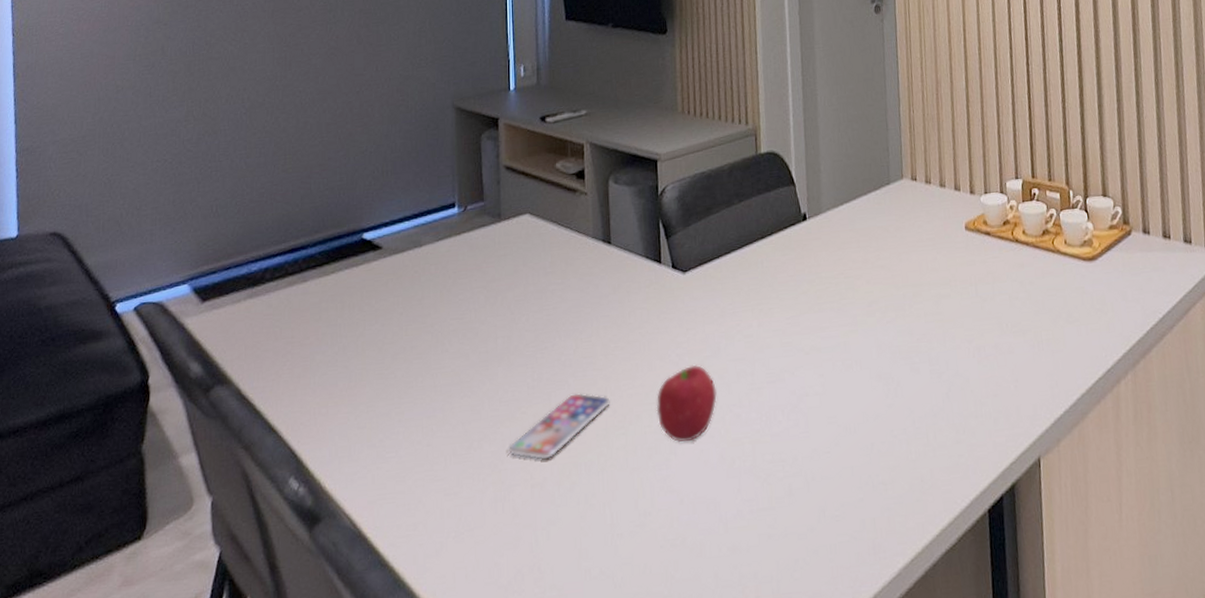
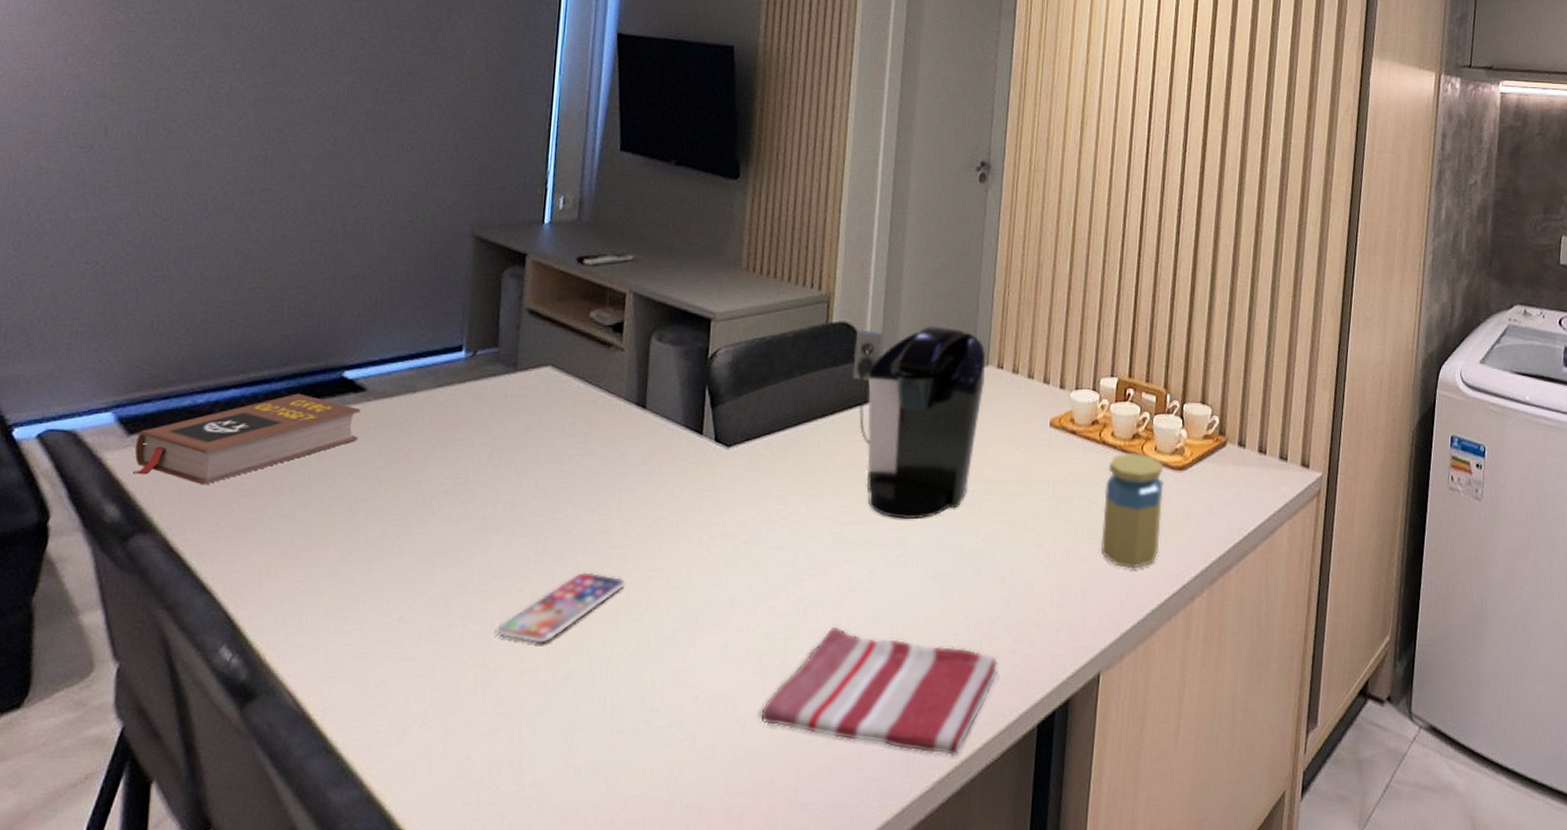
book: none [208,255,380,341] -> present [133,393,360,485]
fruit: present [656,364,717,443] -> none [678,549,750,634]
dish towel: none [739,428,947,544] -> present [761,626,998,757]
coffee maker: none [783,145,902,327] -> present [853,324,985,520]
jar: none [1023,248,1081,357] -> present [1101,453,1163,569]

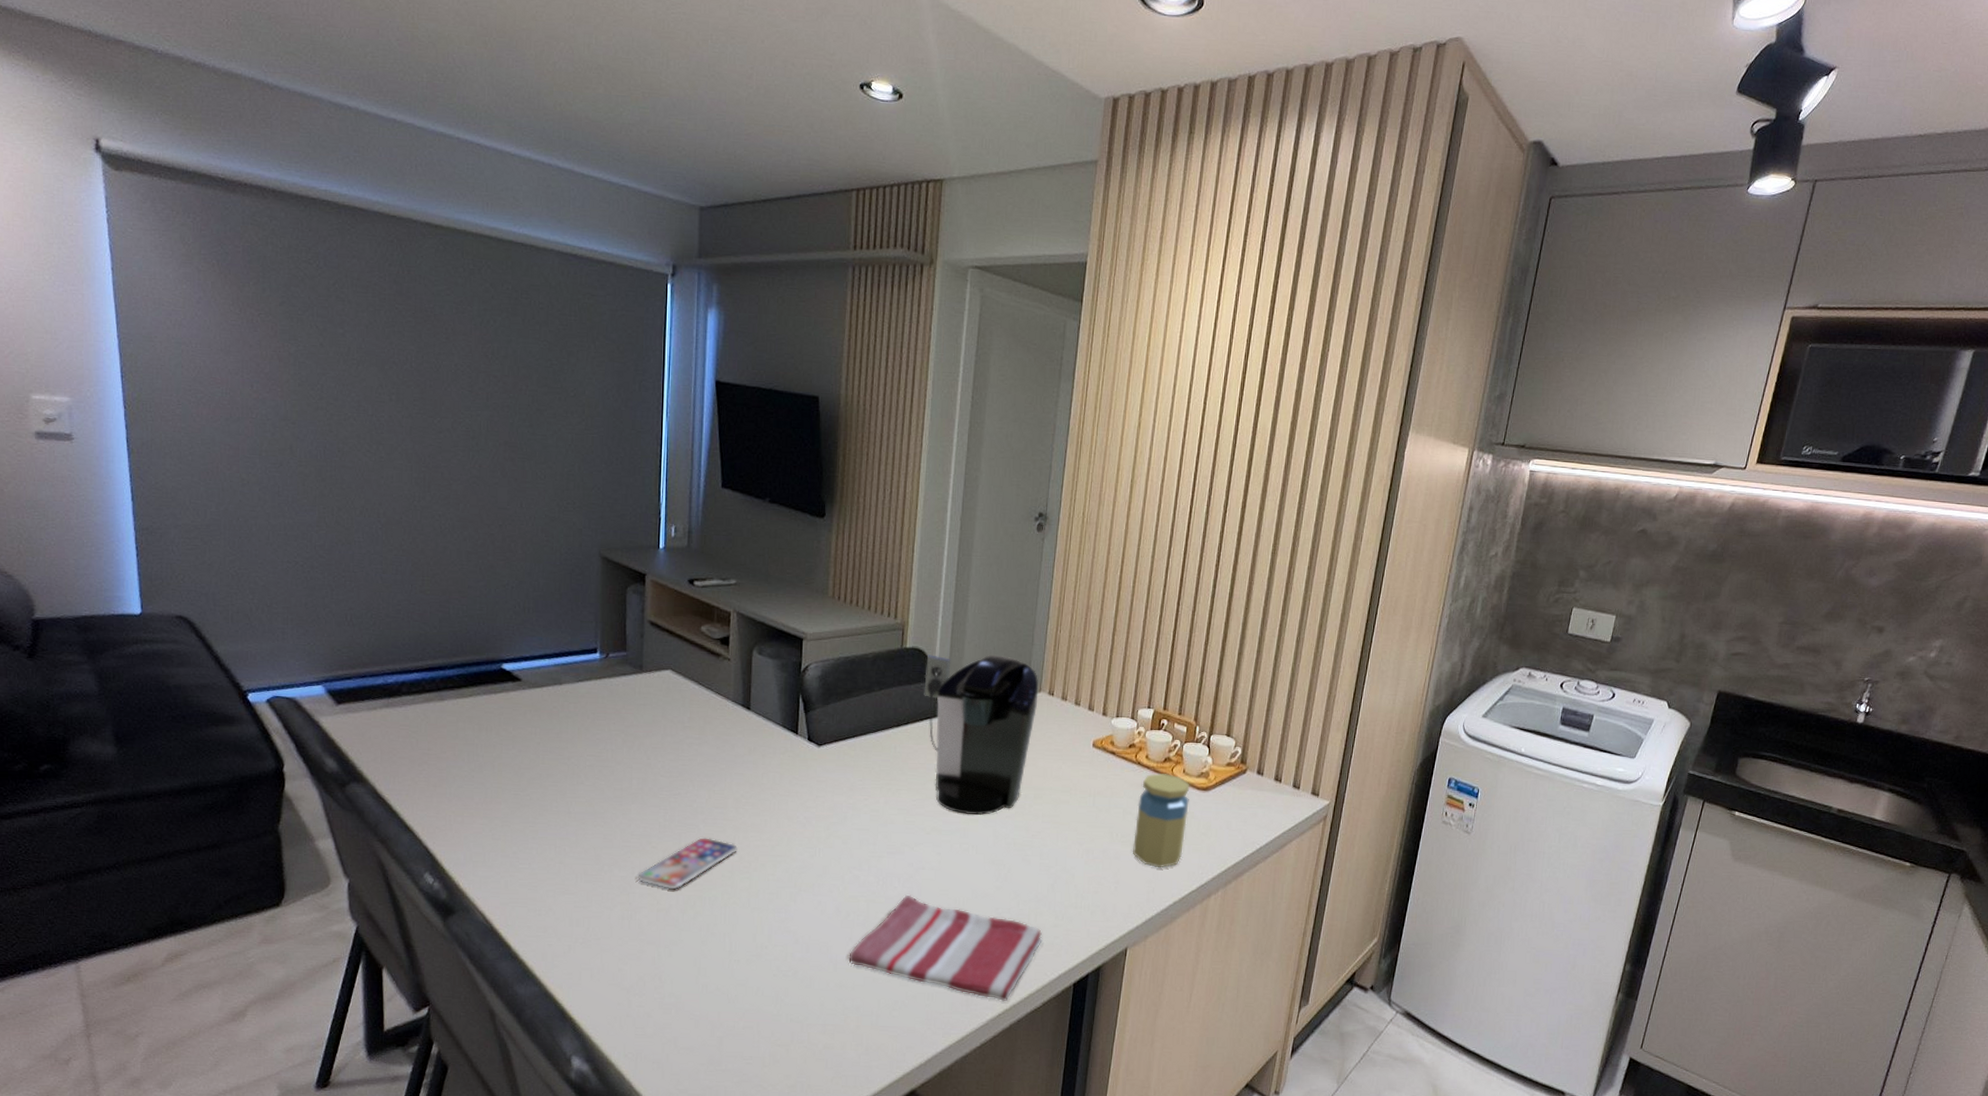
book: present [133,393,360,485] -> none [343,679,518,748]

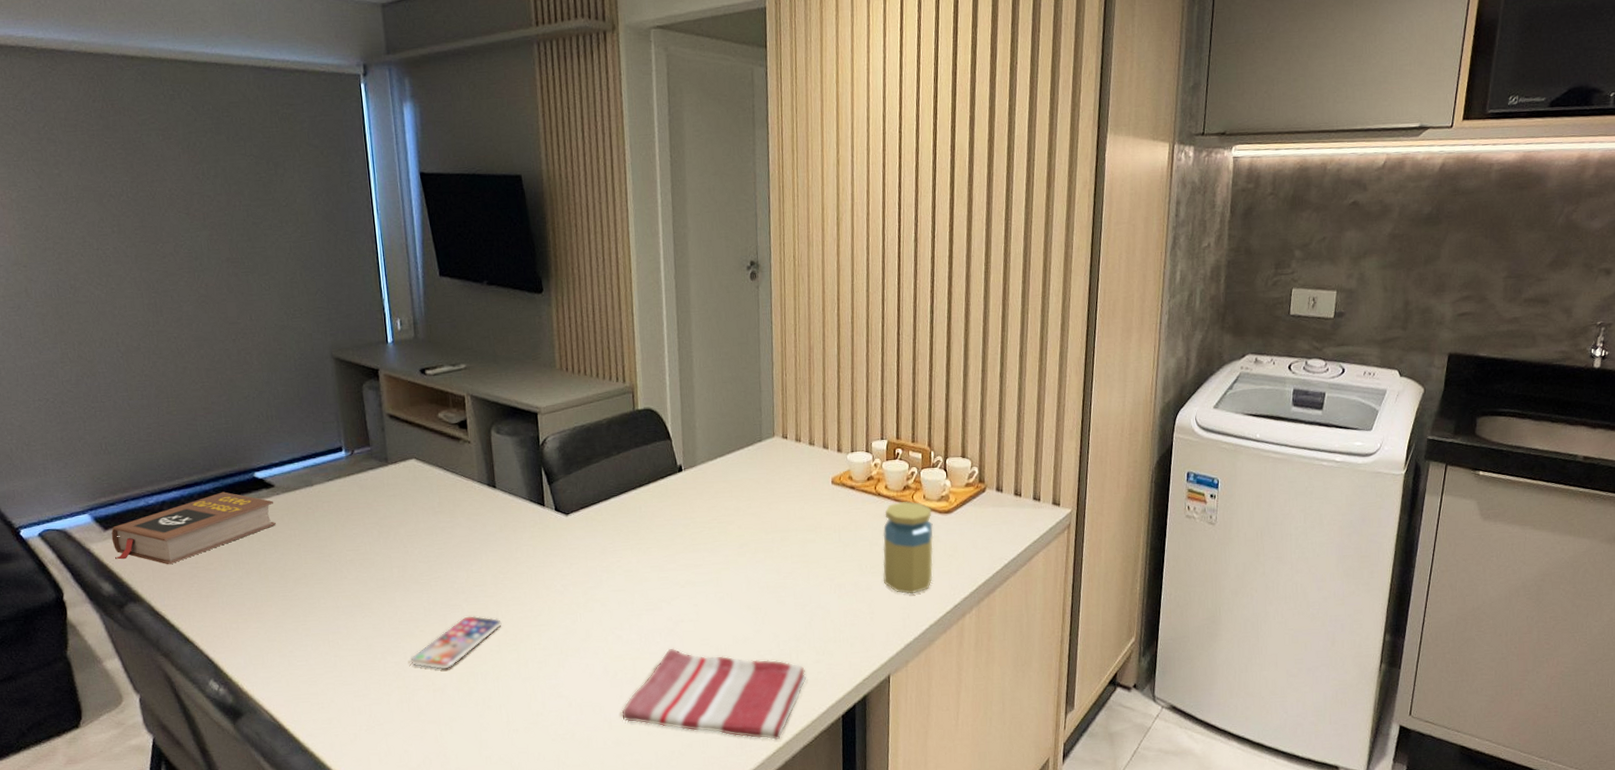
book: none [343,679,518,748] -> present [111,491,277,565]
coffee maker: present [924,654,1038,815] -> none [659,405,773,565]

